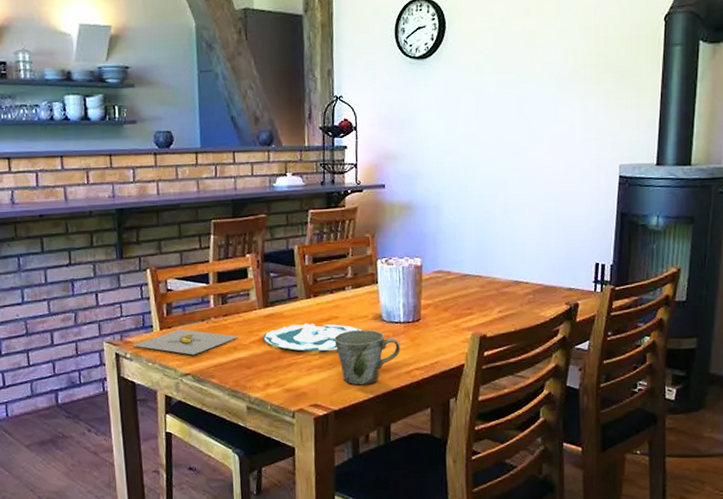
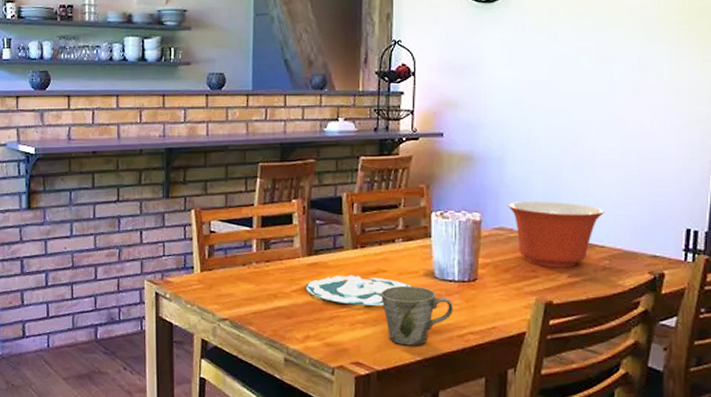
banana: present [132,329,239,355] -> none [172,272,280,300]
mixing bowl: none [446,244,528,305] -> present [509,202,605,268]

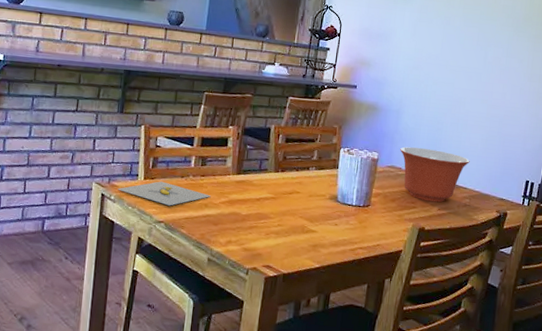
banana: none [172,272,280,300] -> present [117,181,211,206]
plate: present [304,275,413,306] -> none [231,193,320,221]
mug: present [381,285,453,346] -> none [293,205,349,256]

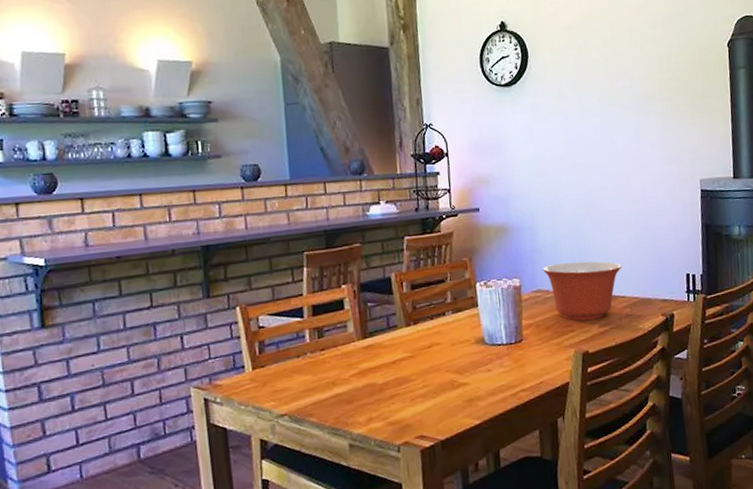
banana: present [117,181,211,206] -> none [222,367,337,395]

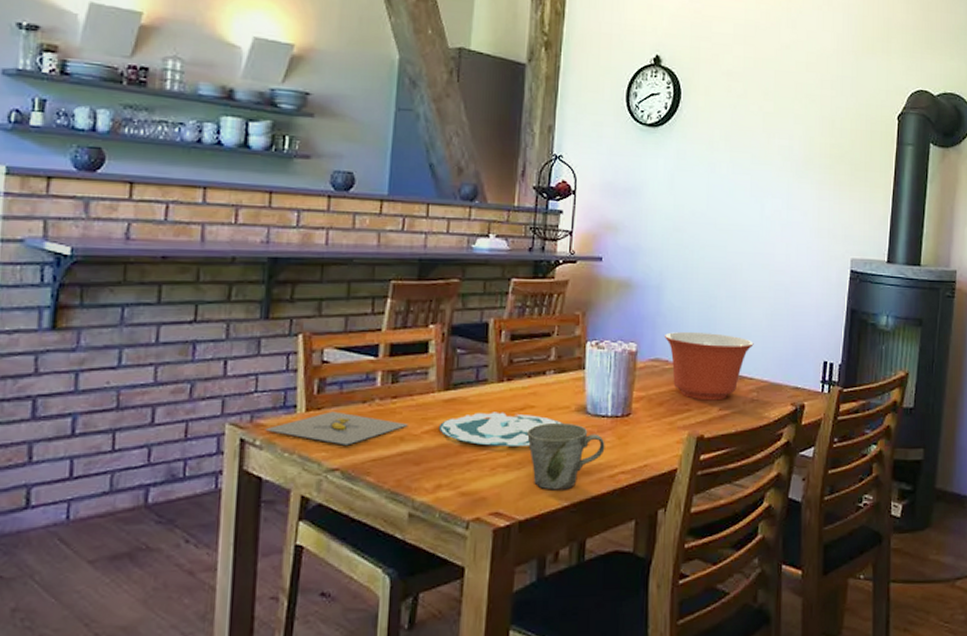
banana: none [222,367,337,395] -> present [265,411,408,446]
plate: none [362,350,466,381] -> present [438,412,563,446]
mug: none [437,354,505,412] -> present [527,422,605,490]

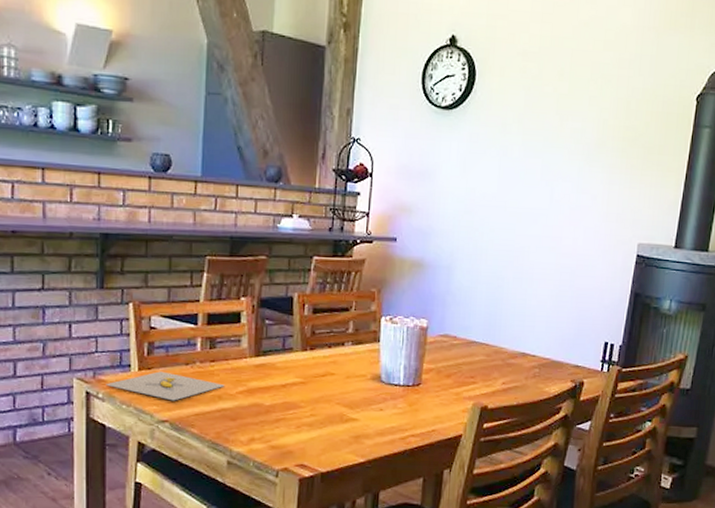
plate: present [438,412,563,446] -> none [251,377,360,408]
mug: present [527,422,605,490] -> none [328,388,397,448]
mixing bowl: present [665,332,754,401] -> none [454,310,538,375]

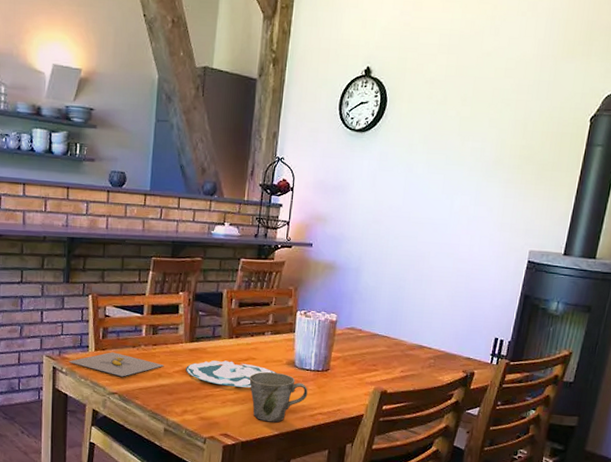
plate: none [251,377,360,408] -> present [185,360,277,388]
mug: none [328,388,397,448] -> present [249,371,308,423]

